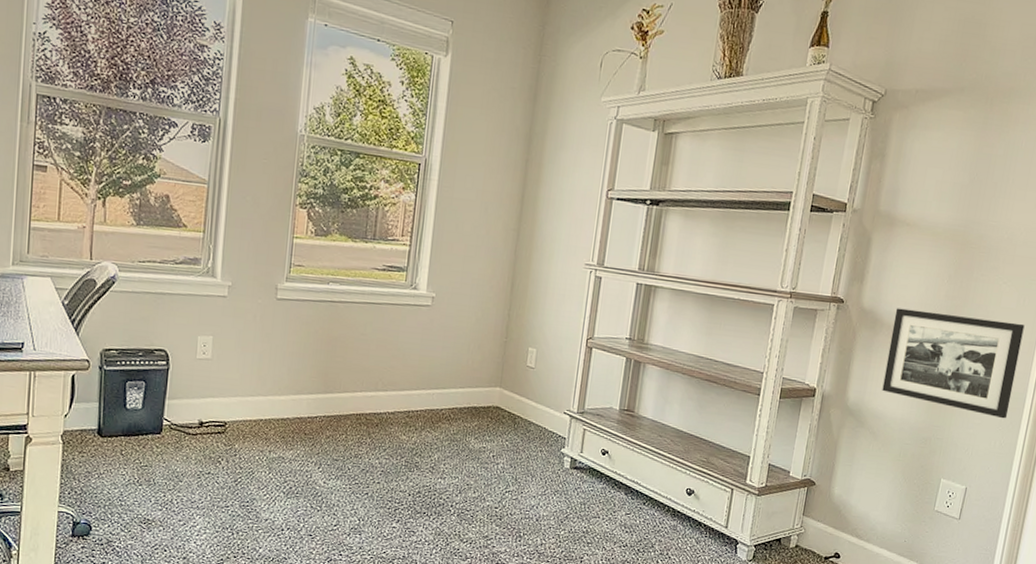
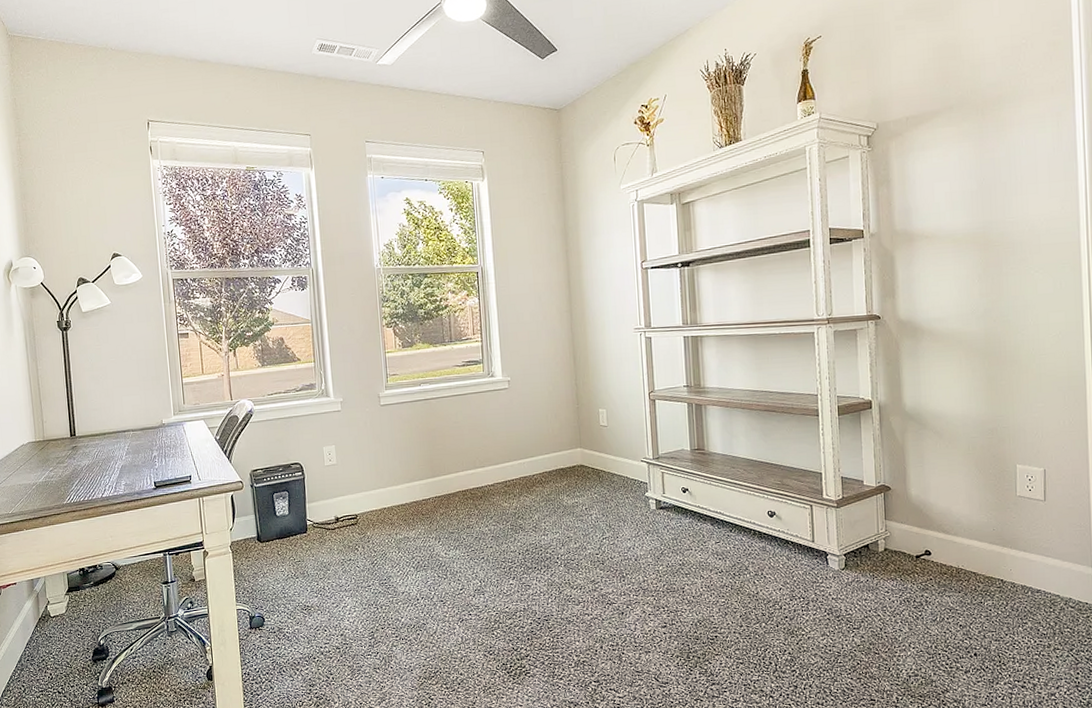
picture frame: present [882,308,1025,419] -> none [933,306,1071,398]

